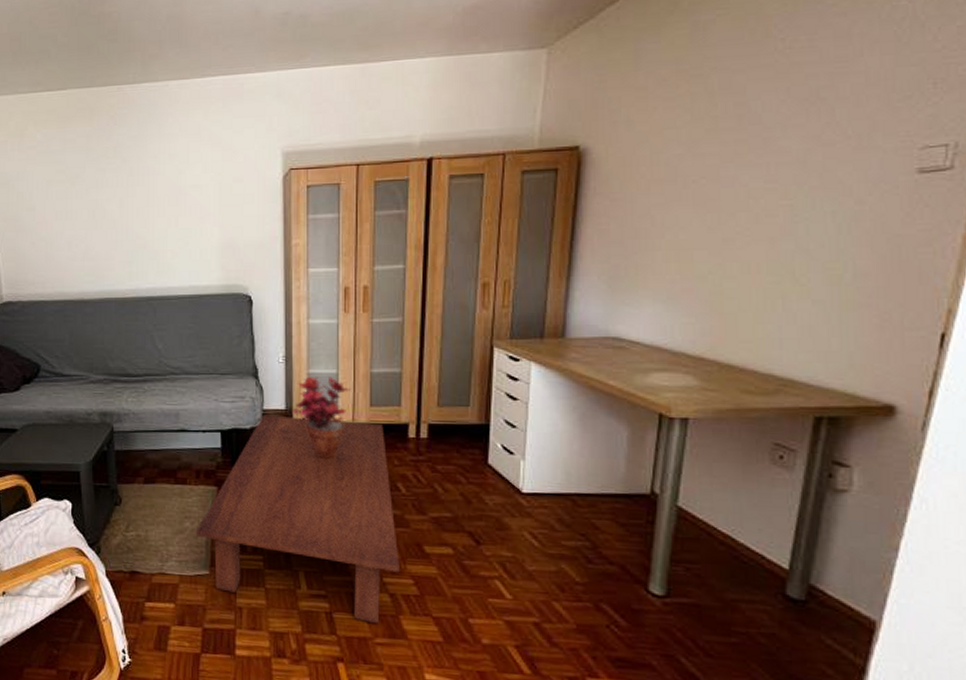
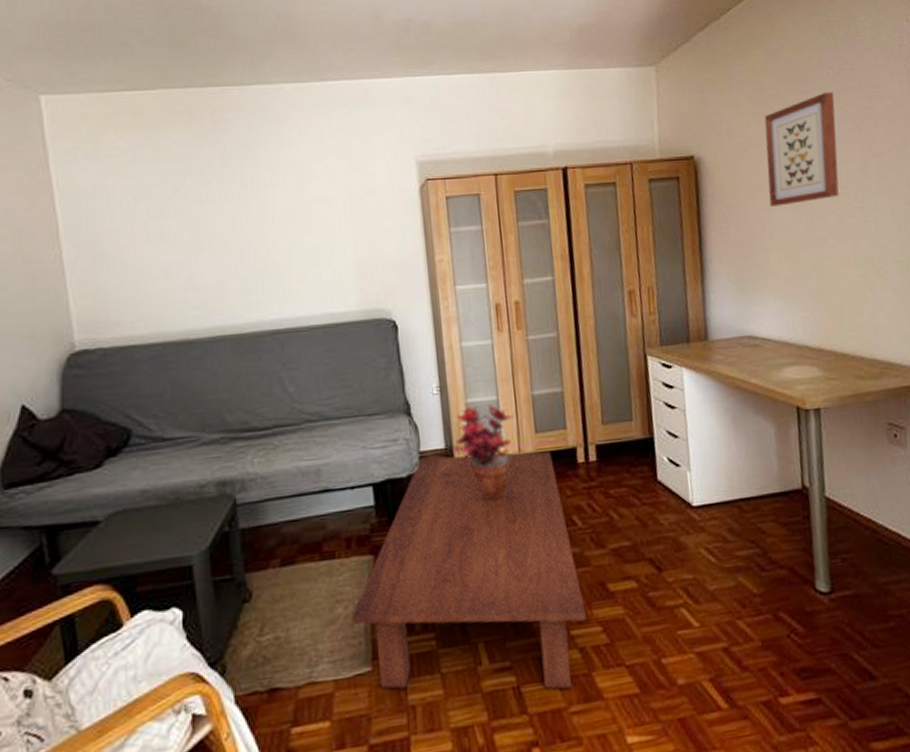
wall art: none [666,69,779,202] -> present [764,91,840,207]

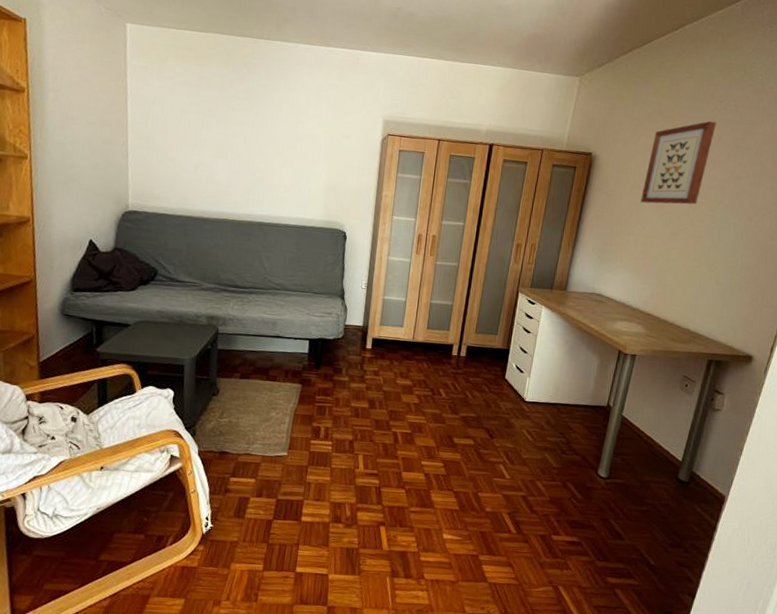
coffee table: present [352,451,587,690] -> none [280,329,435,497]
potted plant: present [453,404,513,501] -> none [368,301,414,368]

